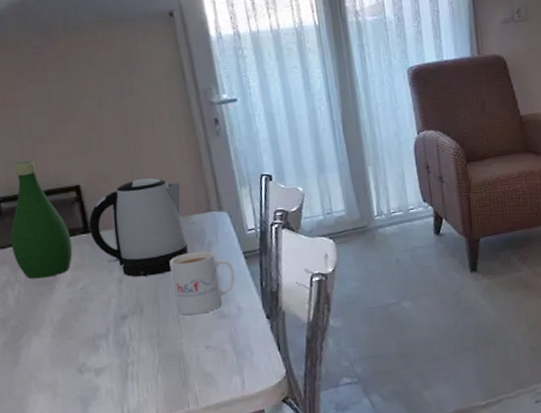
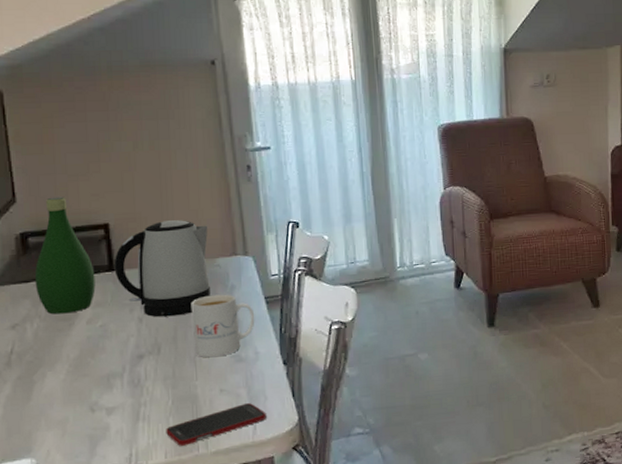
cell phone: none [155,358,254,403] -> present [166,403,267,446]

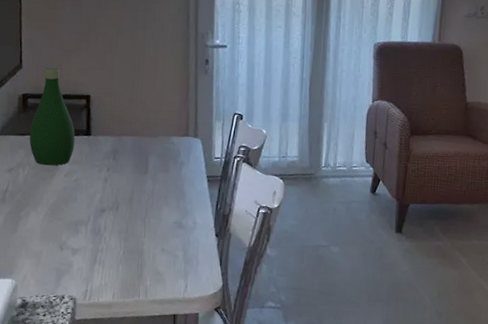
kettle: present [114,220,211,318] -> none [90,99,168,181]
cell phone: present [166,403,267,446] -> none [115,264,197,291]
mug: present [191,294,255,358] -> none [146,167,197,221]

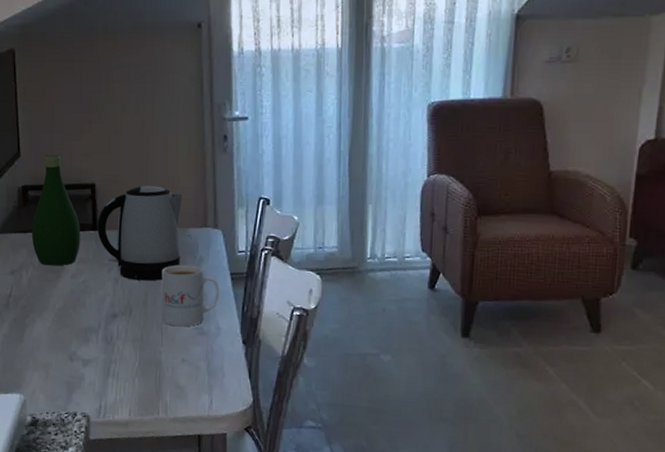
kettle: none [90,99,168,181] -> present [97,186,183,281]
mug: none [146,167,197,221] -> present [161,264,220,327]

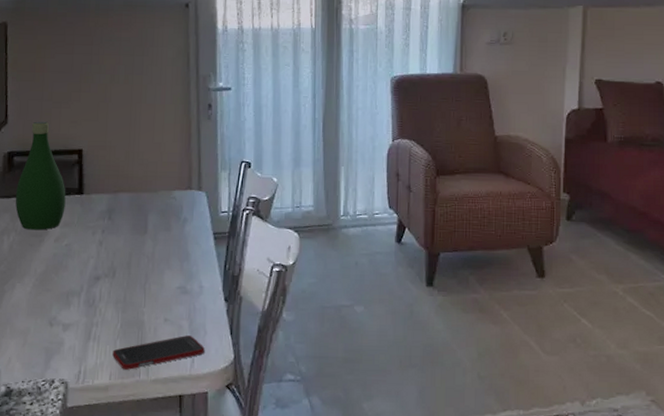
kettle: present [97,186,183,281] -> none [83,151,169,243]
cell phone: none [131,376,223,407] -> present [112,335,205,370]
mug: present [161,264,220,327] -> none [145,226,203,287]

